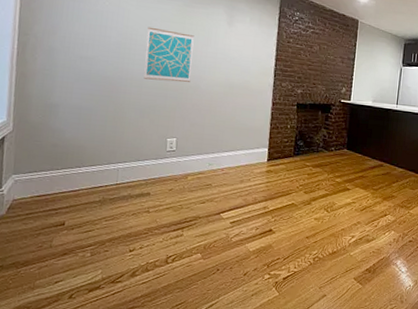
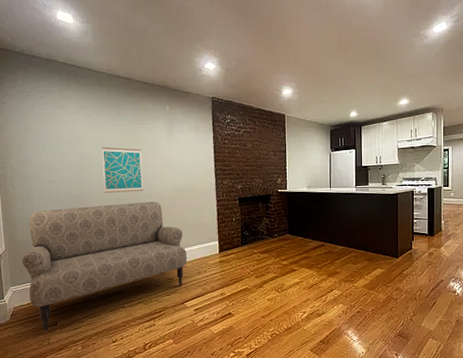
sofa: none [31,89,231,232] -> present [22,201,188,332]

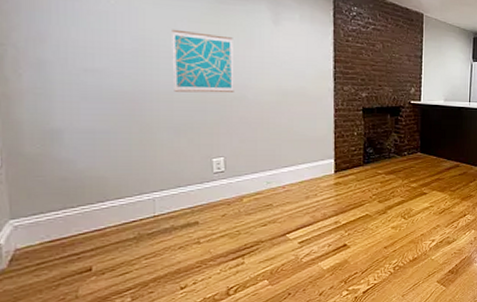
sofa: present [22,201,188,332] -> none [31,106,293,281]

